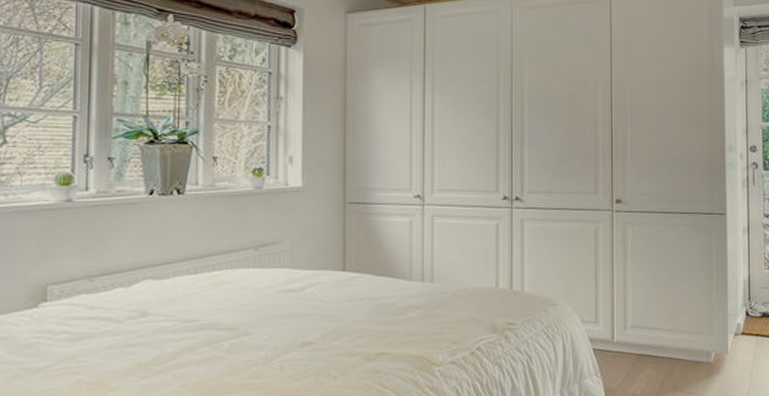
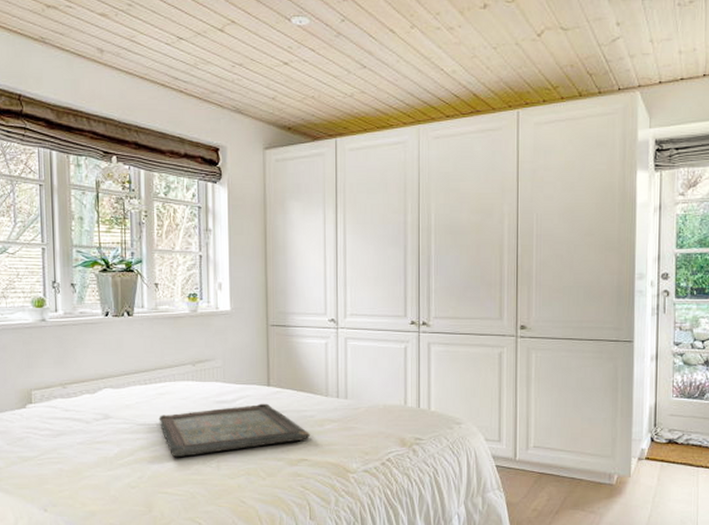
serving tray: none [210,290,390,359] -> present [159,403,310,458]

